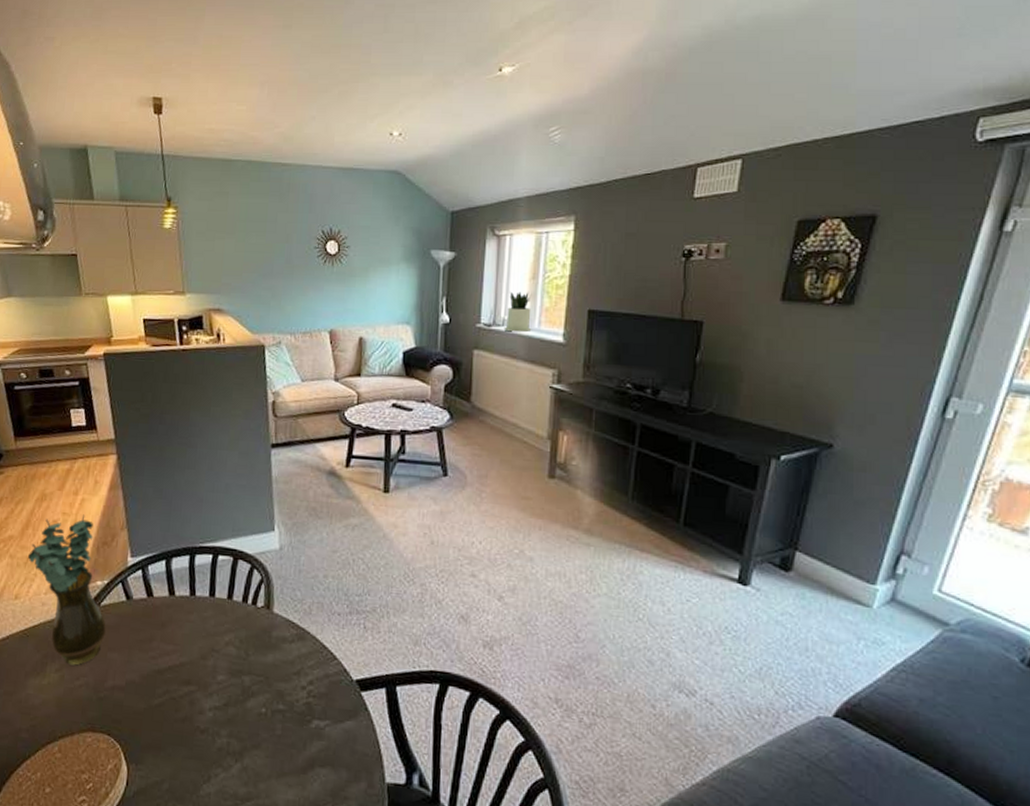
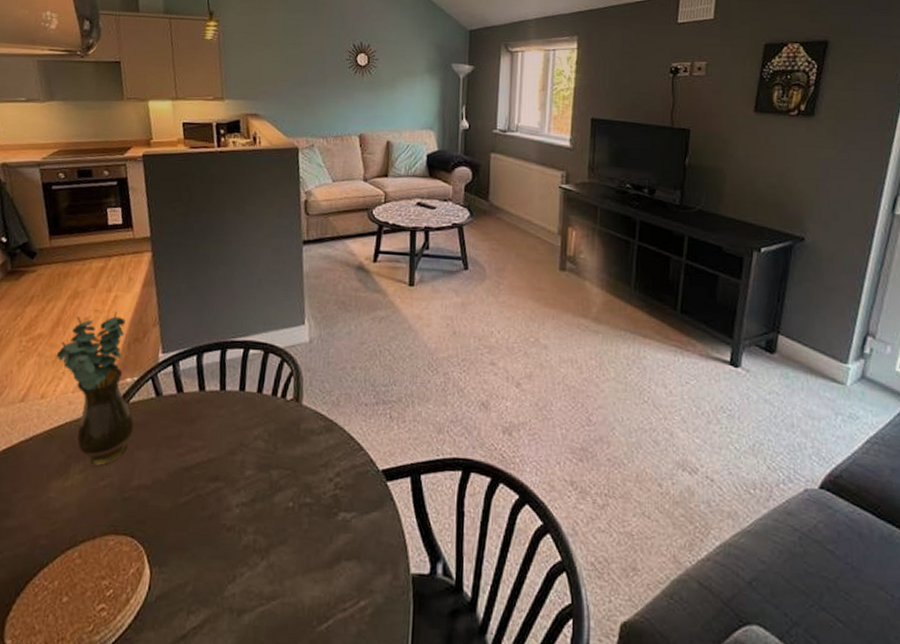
planter: present [504,291,532,333] -> none [517,101,542,138]

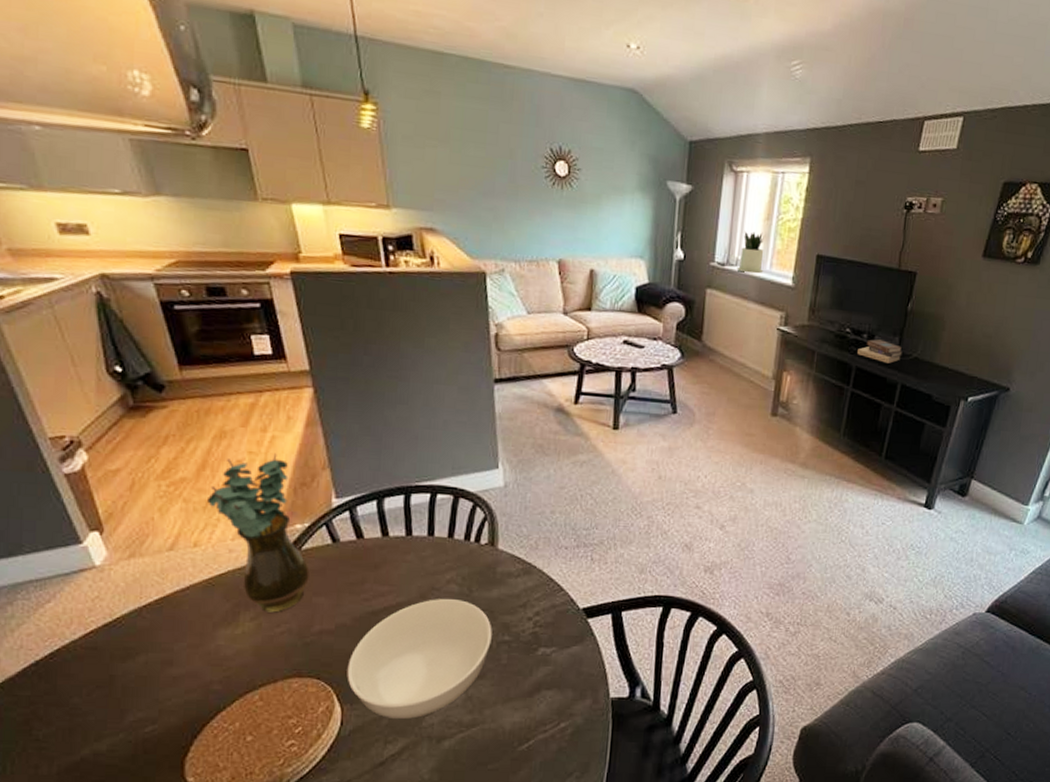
bowl: none [158,455,295,588] -> present [347,598,492,720]
planter: none [517,101,542,138] -> present [737,231,764,274]
books: none [640,193,686,216] -> present [857,339,903,364]

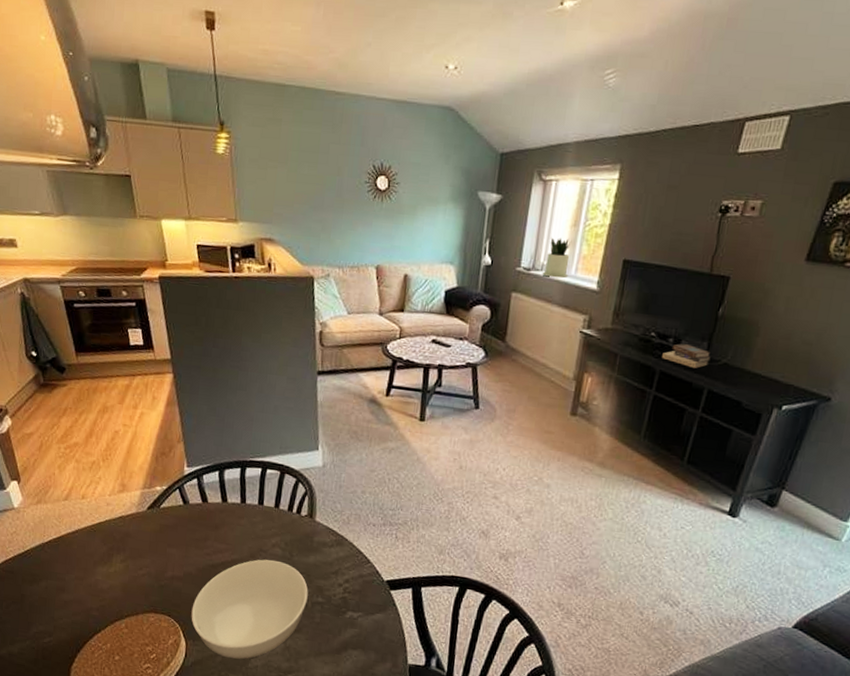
vase: present [207,453,309,613] -> none [93,427,165,558]

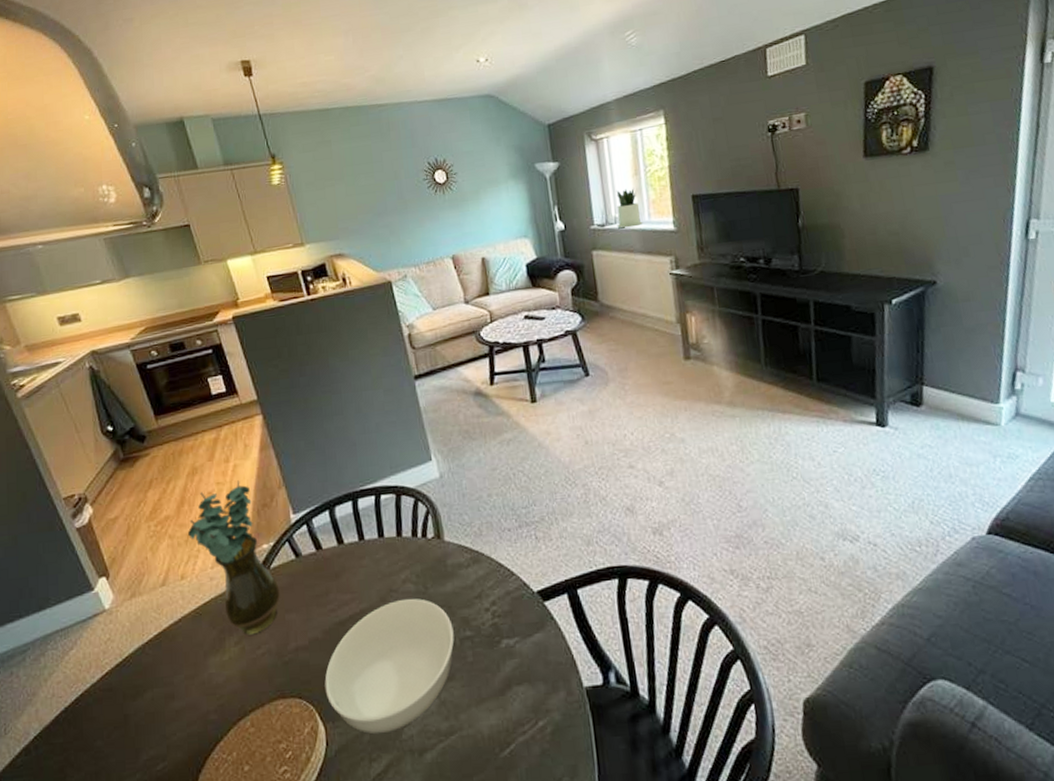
vase: none [93,427,165,558] -> present [188,480,280,635]
books: present [662,343,711,368] -> none [757,261,806,284]

